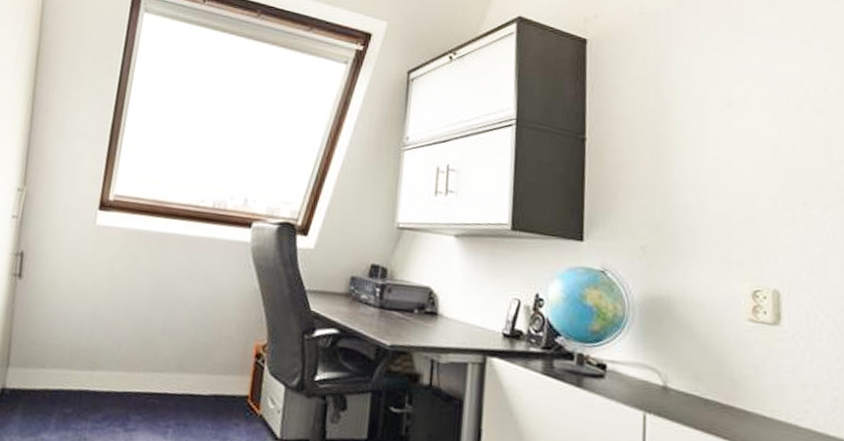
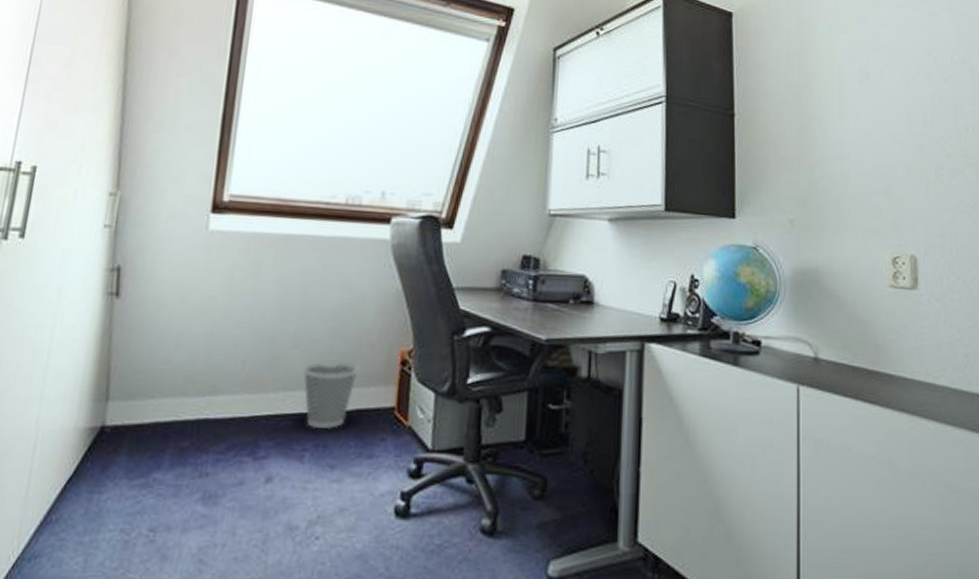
wastebasket: none [169,348,218,410] -> present [302,361,359,428]

